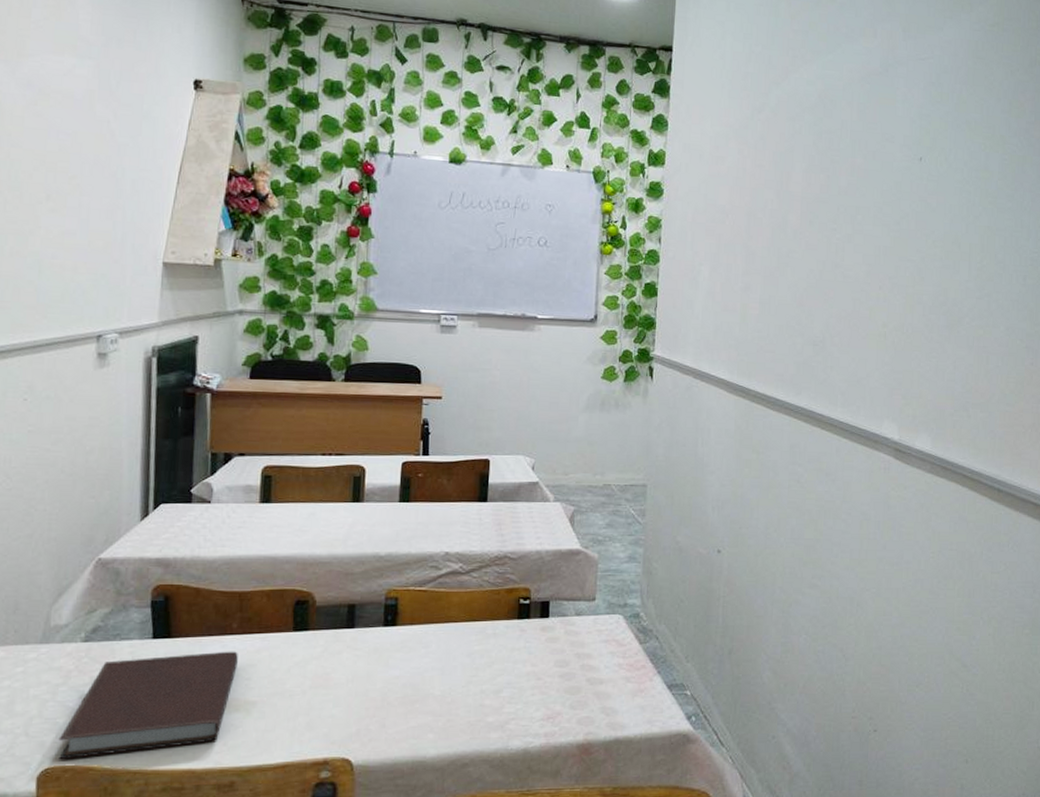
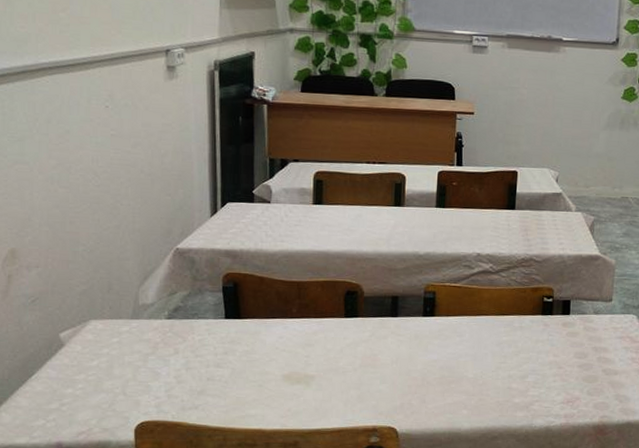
notebook: present [58,651,238,760] -> none [151,332,298,416]

